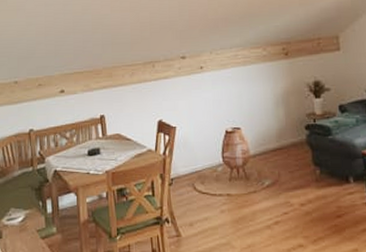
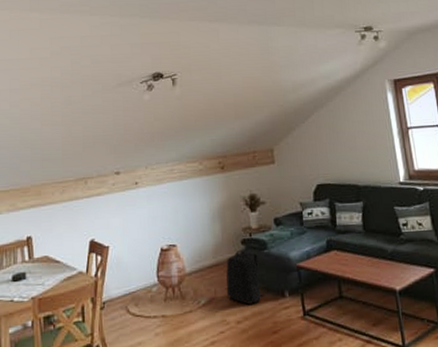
backpack: none [289,135,329,188] -> present [226,249,265,305]

